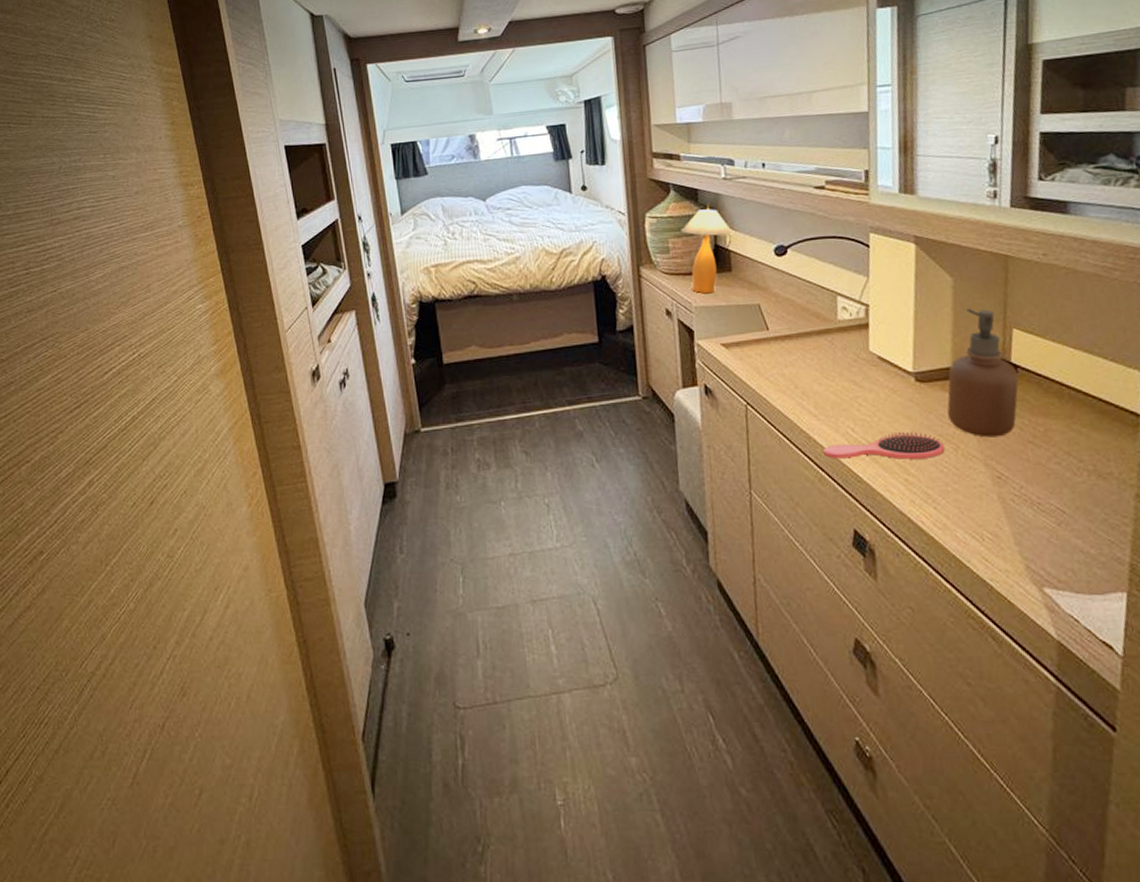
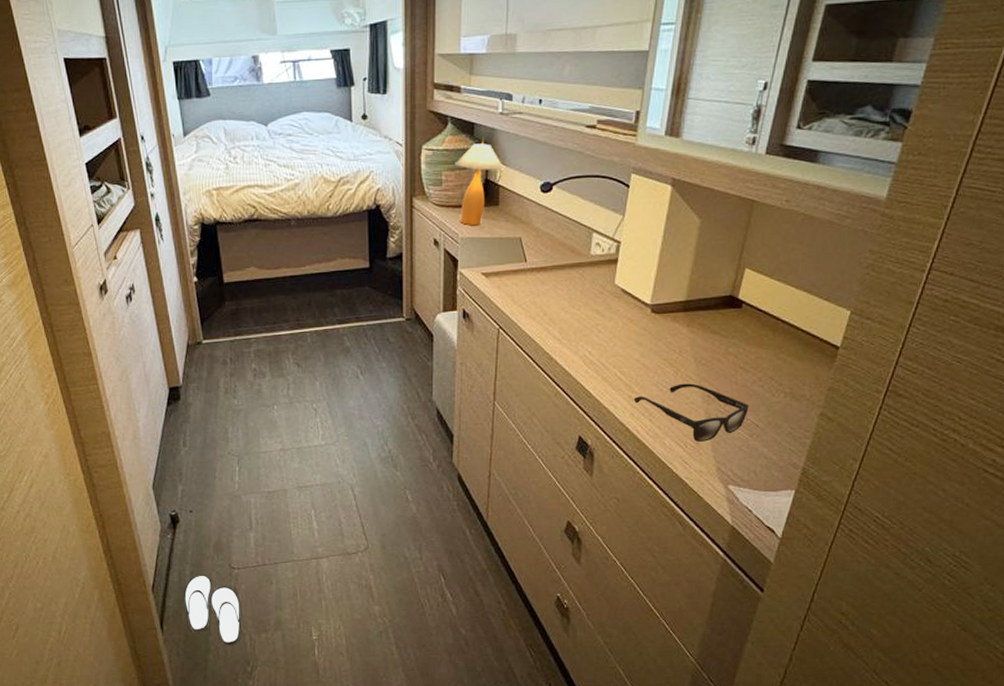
slippers: none [399,716,470,815] -> present [183,574,242,646]
hairbrush: present [822,432,945,459] -> none [561,356,667,379]
sunglasses: none [911,462,1050,533] -> present [633,383,749,442]
soap dispenser: present [947,309,1019,438] -> none [675,249,742,363]

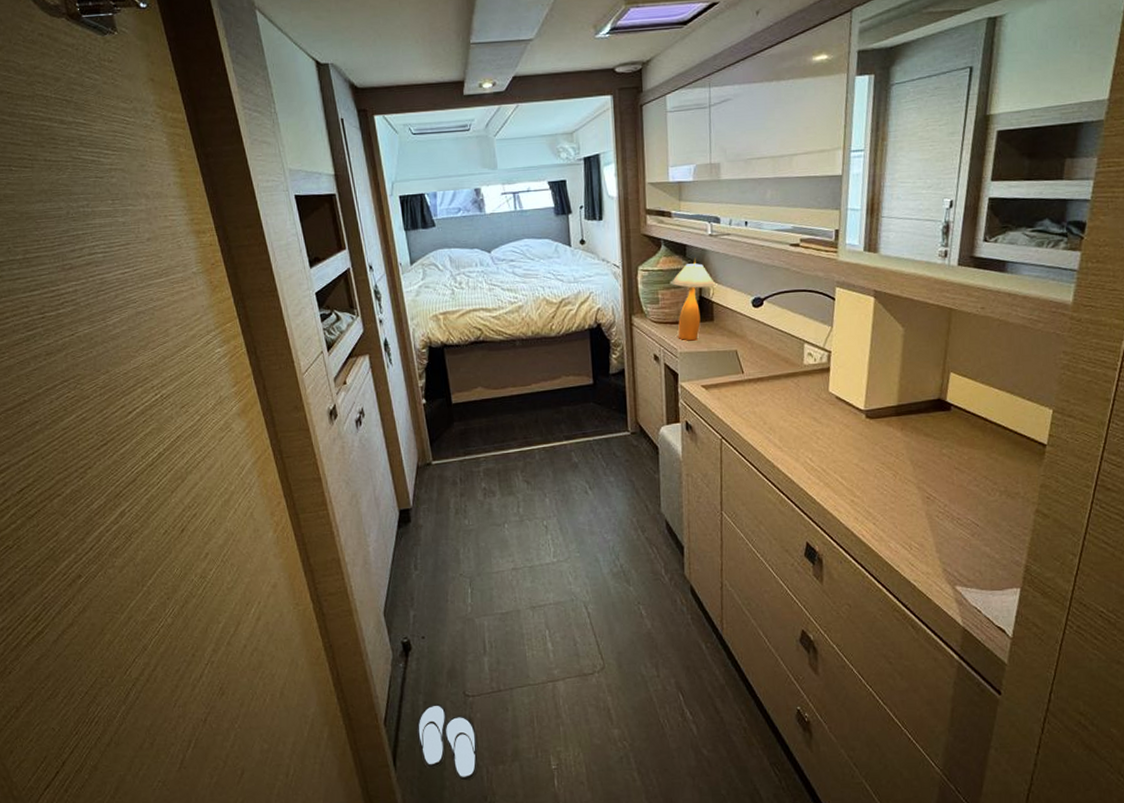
sunglasses: present [633,383,749,442] -> none [856,485,968,543]

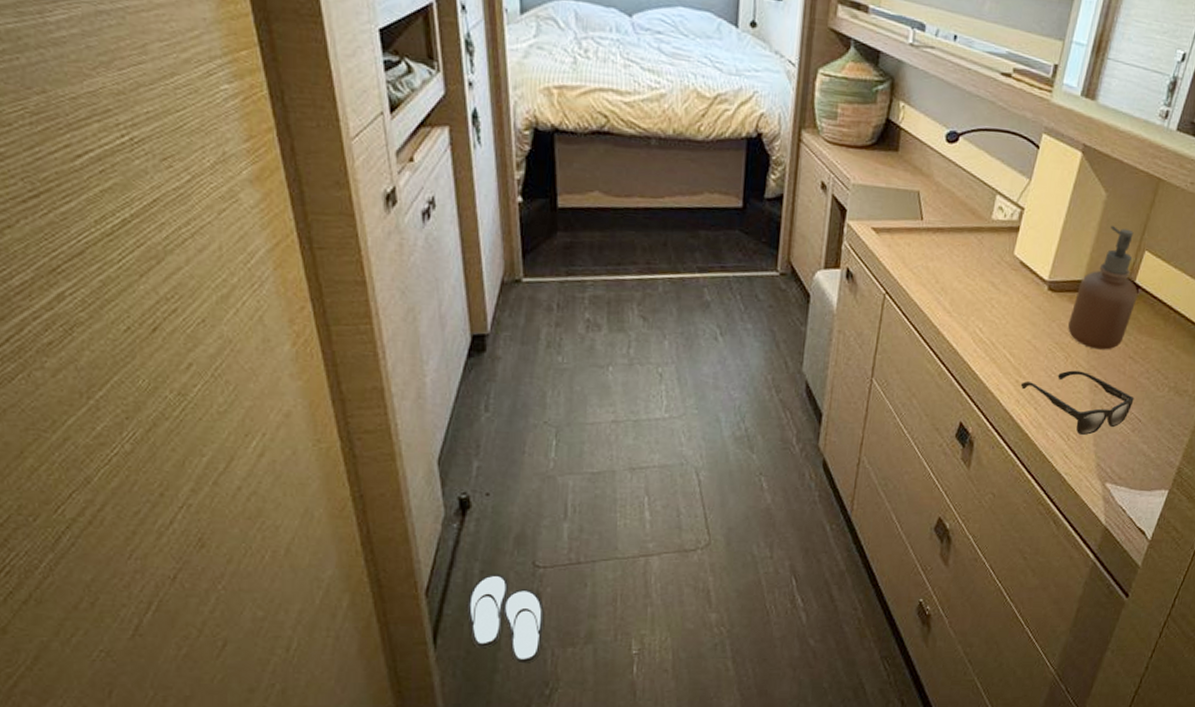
table lamp: present [670,257,716,341] -> none [851,69,908,172]
sunglasses: none [856,485,968,543] -> present [1020,370,1134,435]
soap dispenser: none [890,355,952,465] -> present [1068,226,1138,350]

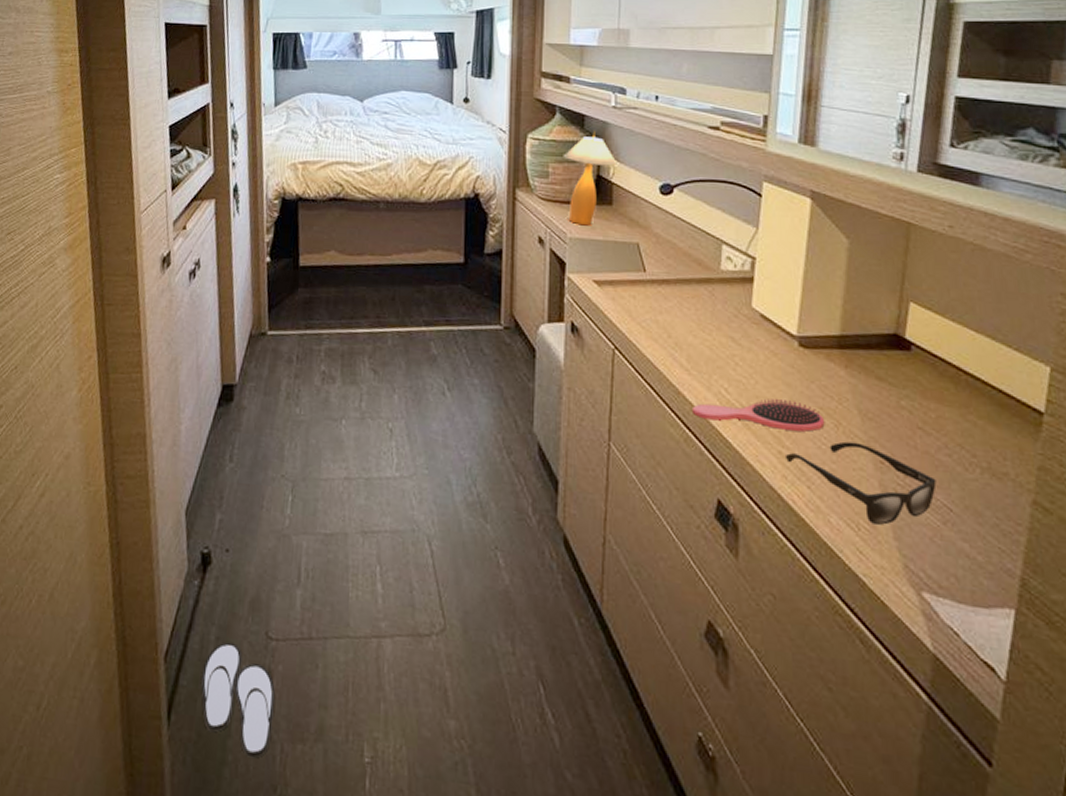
table lamp: none [851,69,908,172] -> present [563,130,618,226]
hairbrush: none [948,336,1058,363] -> present [691,398,825,432]
soap dispenser: present [1068,226,1138,350] -> none [831,275,913,418]

